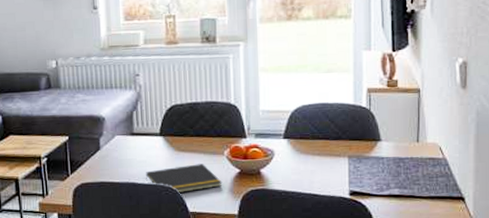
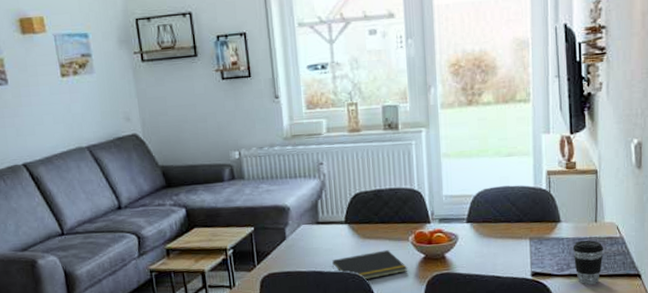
coffee cup: none [393,160,425,206] -> present [572,240,603,285]

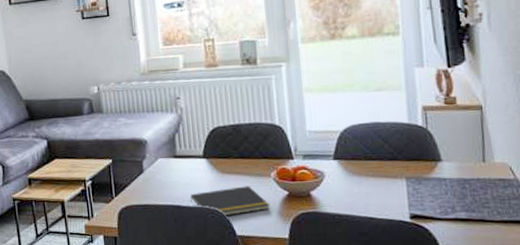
coffee cup: present [572,240,603,285] -> none [457,181,495,231]

